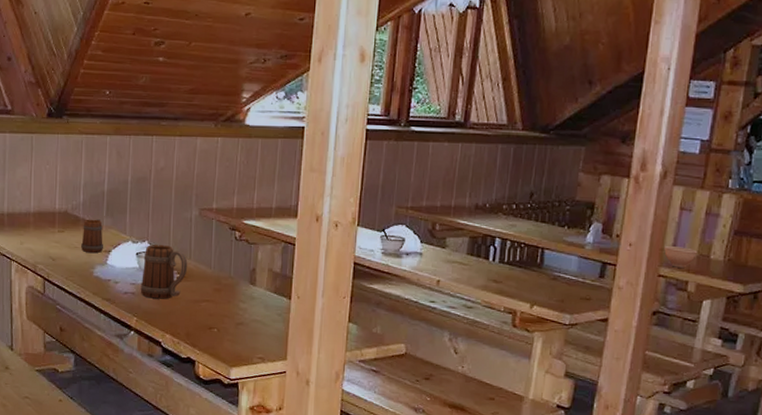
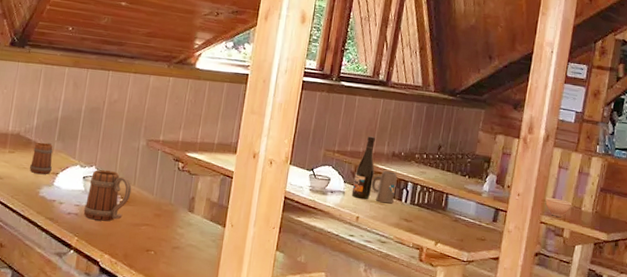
beer bottle: none [430,188,456,261] -> present [351,136,375,200]
beer mug: none [452,226,483,265] -> present [371,171,398,205]

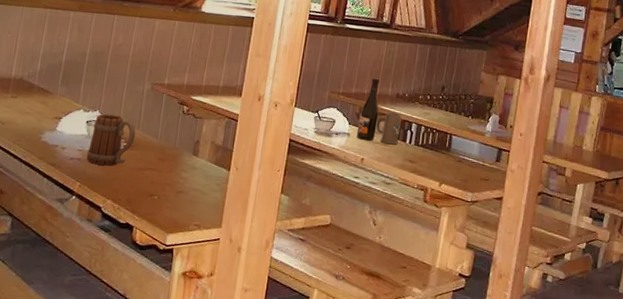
beer mug: present [30,142,53,174] -> none [32,87,57,119]
bowl: present [545,198,572,217] -> none [547,137,574,156]

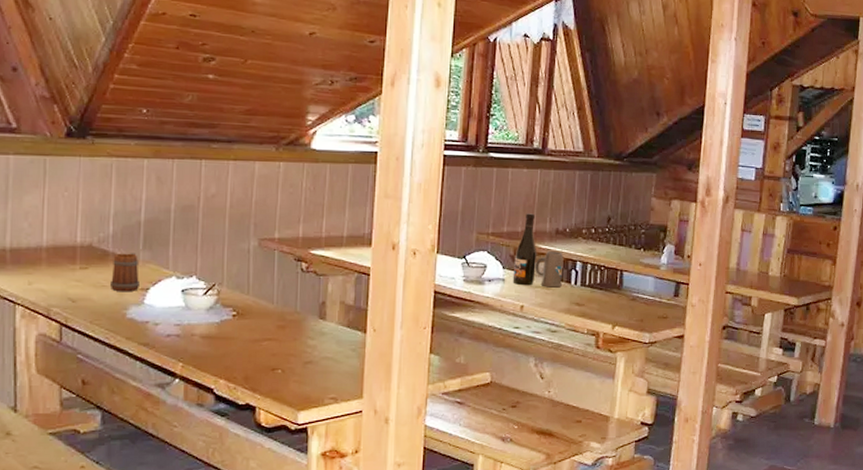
beer mug: none [32,87,57,119] -> present [111,253,141,291]
beer mug: present [86,114,136,166] -> none [187,279,246,340]

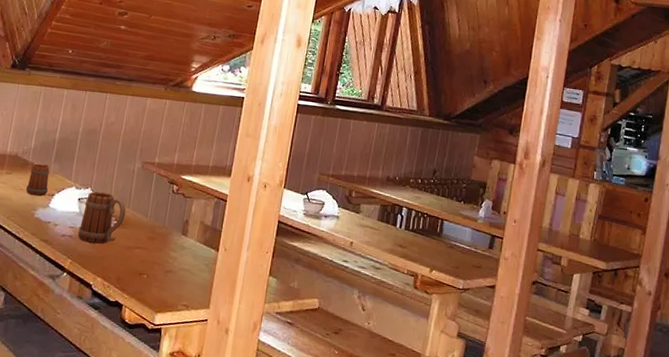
beer mug: none [187,279,246,340] -> present [77,191,127,244]
beer bottle: present [512,213,537,286] -> none [345,160,370,225]
beer mug: present [534,251,564,289] -> none [365,195,392,230]

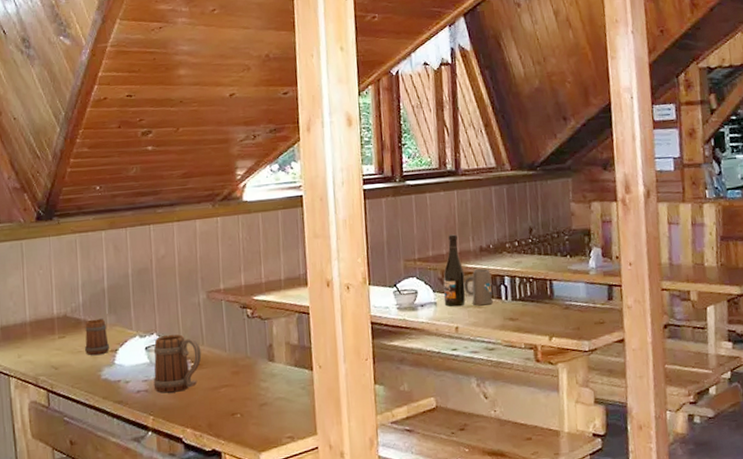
beer bottle: none [345,160,370,225] -> present [443,234,466,308]
beer mug: none [365,195,392,230] -> present [464,268,493,307]

